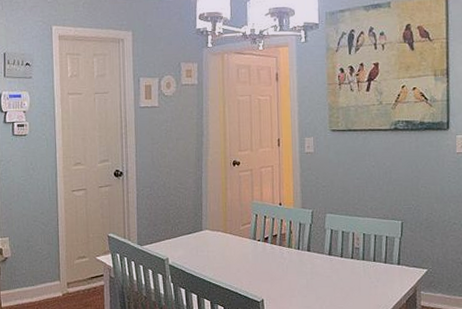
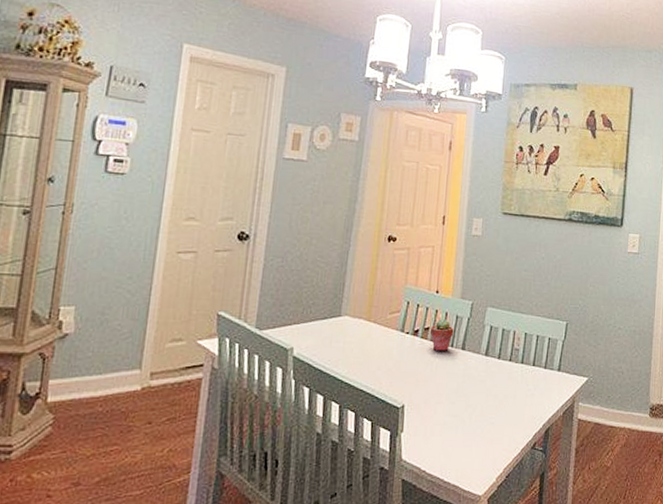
potted succulent: none [277,227,299,254] -> present [429,319,454,351]

